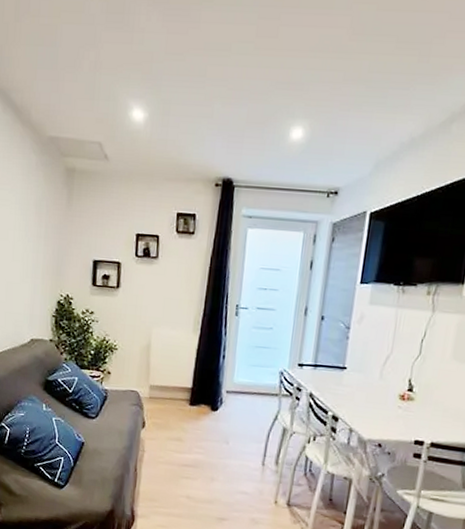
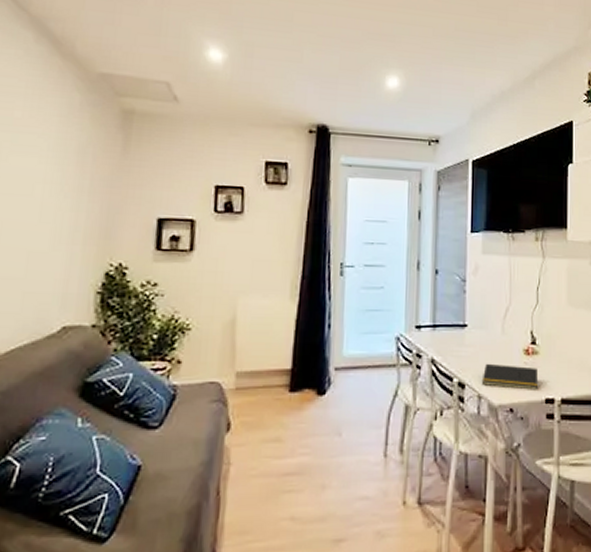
notepad: none [354,402,411,432] -> present [481,363,539,390]

